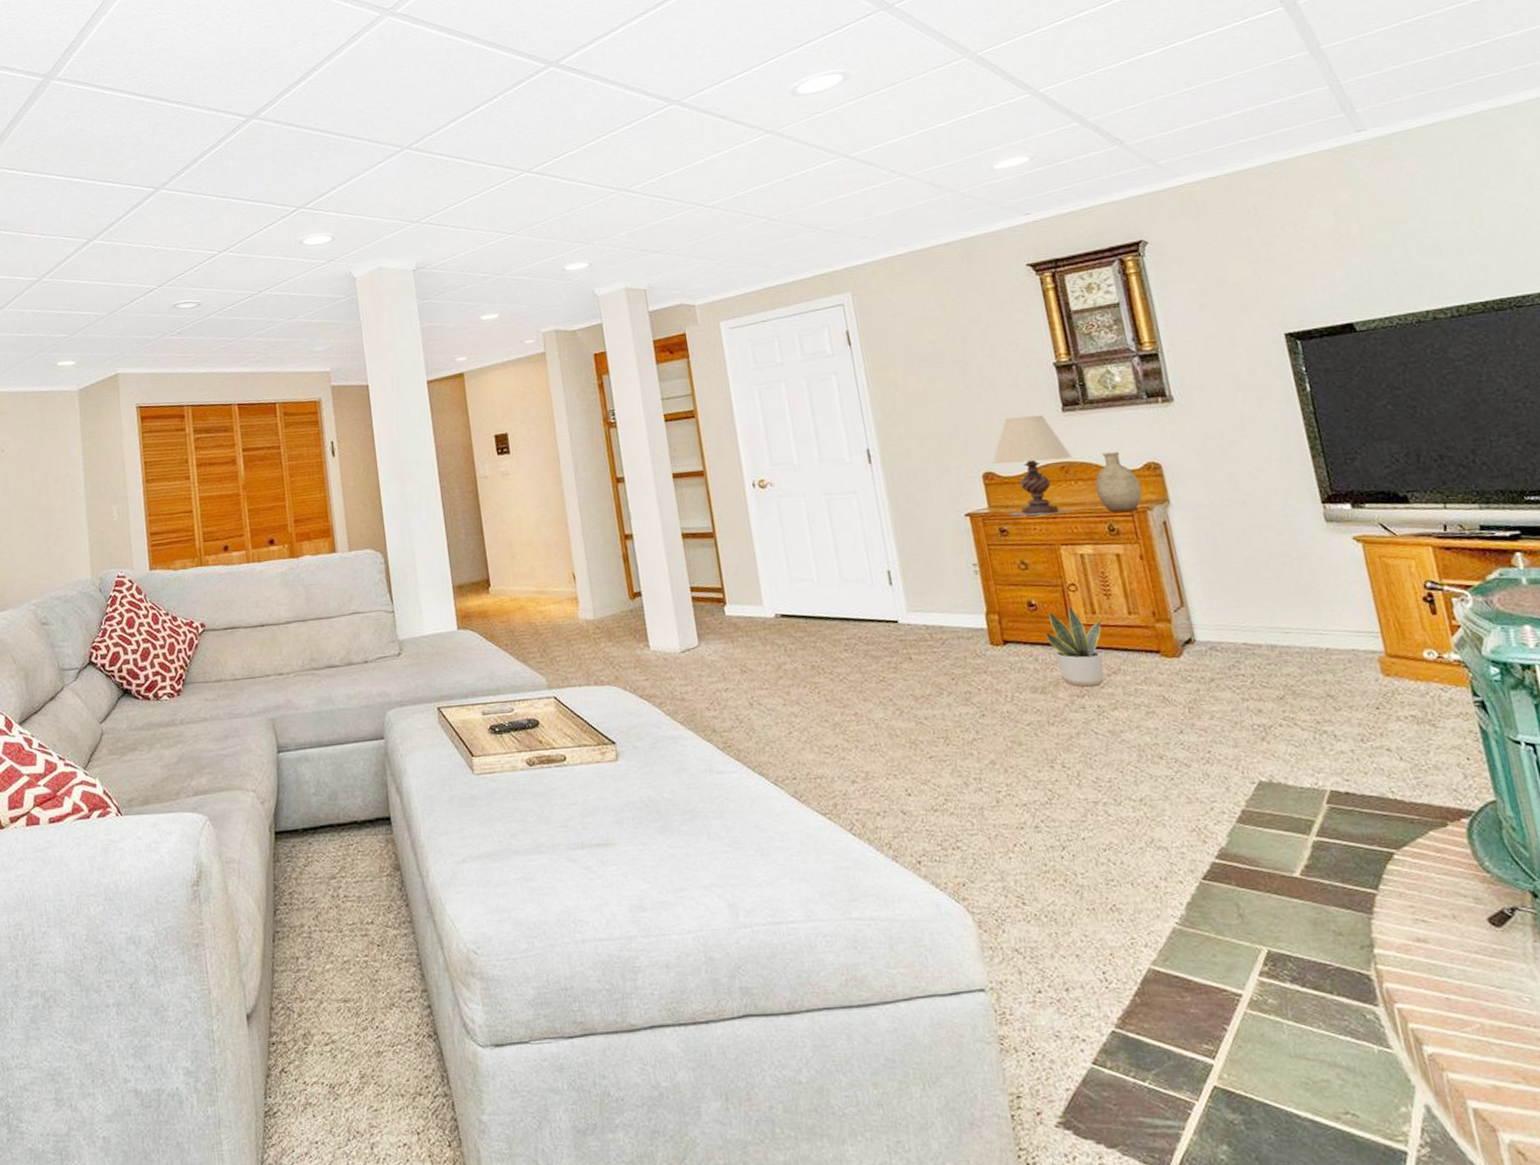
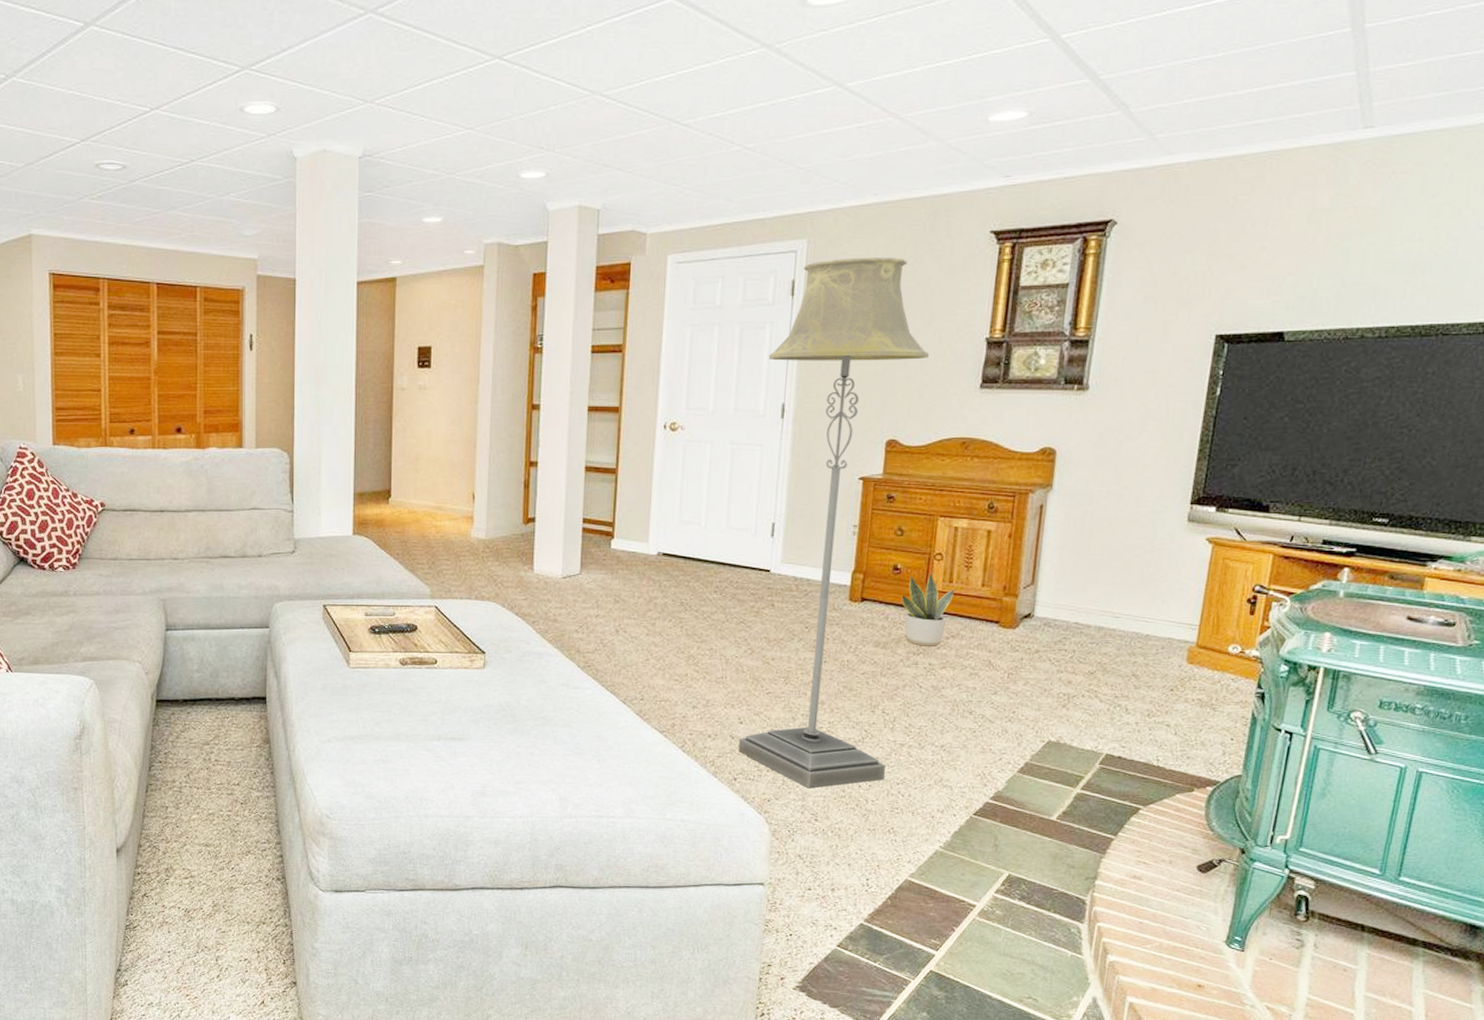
floor lamp: none [840,298,1087,866] -> present [738,257,930,789]
table lamp: present [991,415,1076,517] -> none [897,389,977,487]
decorative vase: present [1095,451,1142,512] -> none [988,433,1031,492]

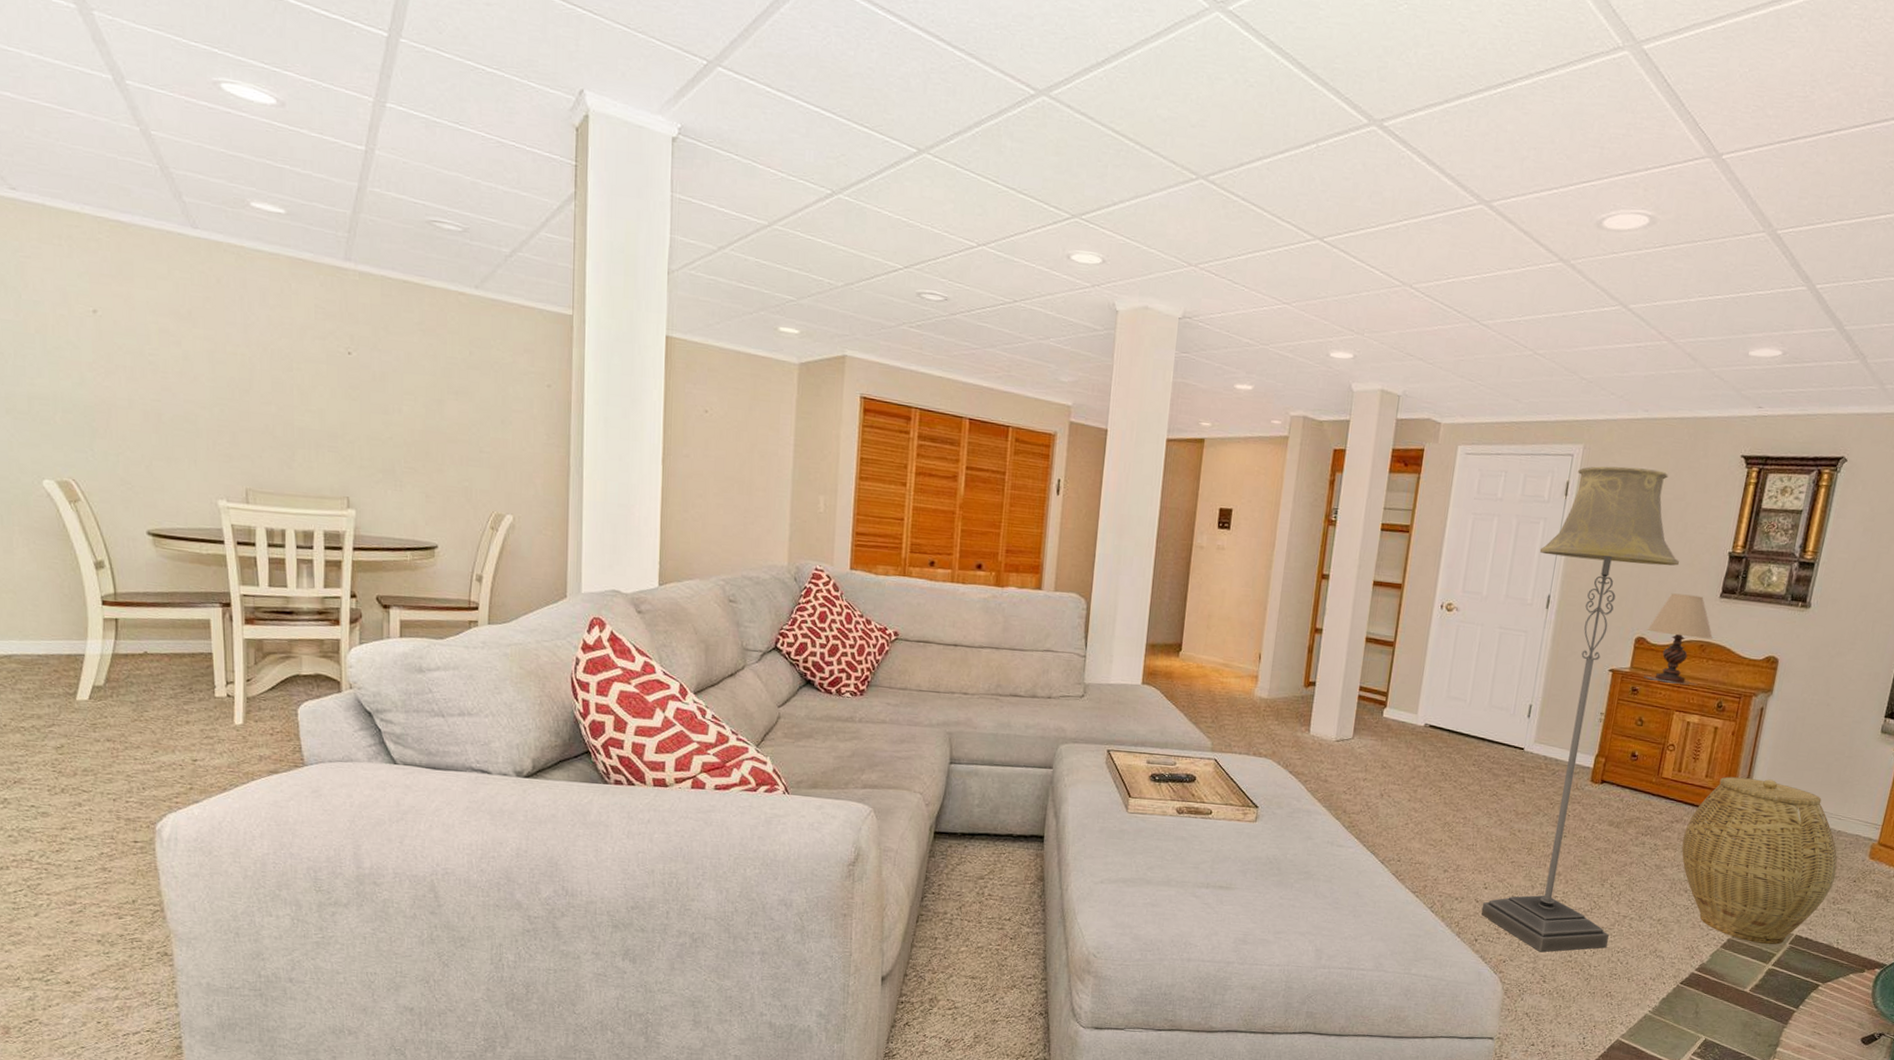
table lamp: none [897,389,977,487] -> present [1644,593,1714,686]
potted plant: present [901,572,955,648] -> none [1635,761,1683,830]
woven basket: none [961,583,1149,767] -> present [1681,776,1838,945]

